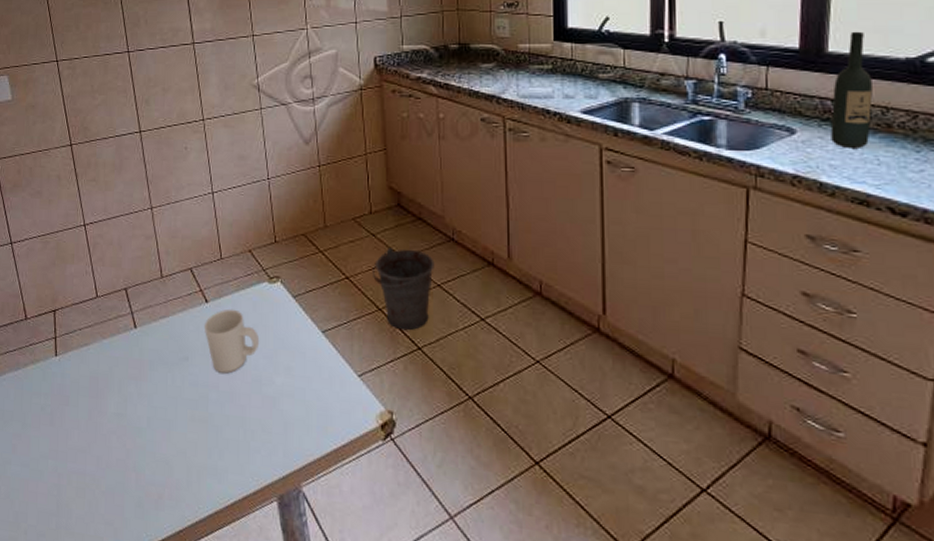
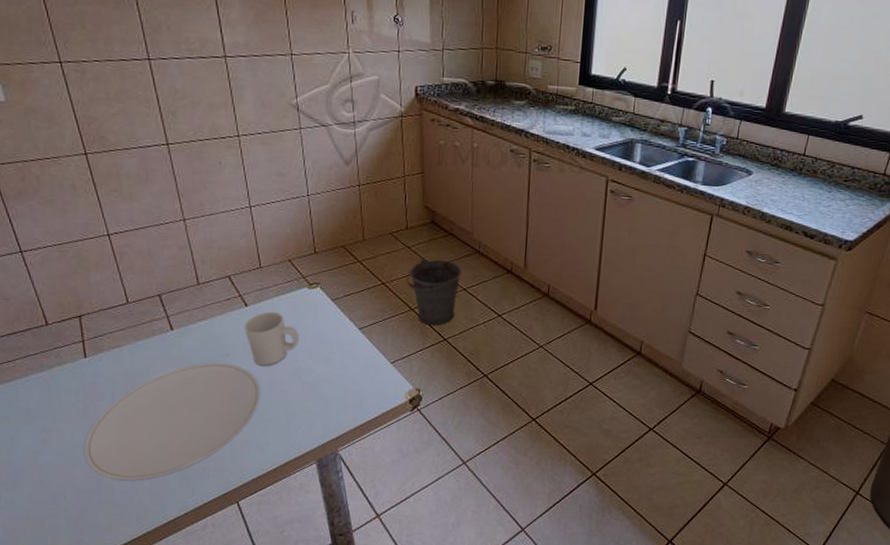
plate: none [47,366,219,505] -> present [84,362,261,481]
wine bottle: present [830,31,873,148] -> none [775,97,812,188]

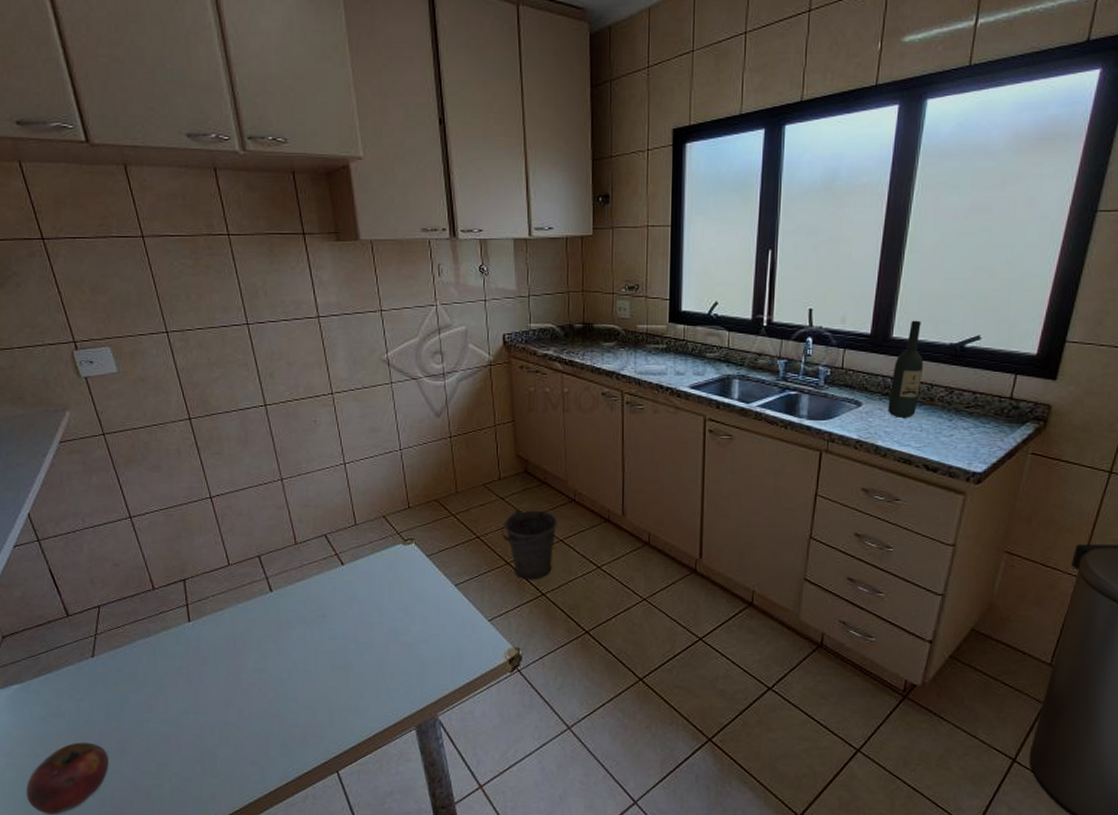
plate: present [84,362,261,481] -> none [187,624,358,749]
mug: present [244,311,300,366] -> none [340,569,396,627]
wine bottle: none [775,97,812,188] -> present [888,320,923,418]

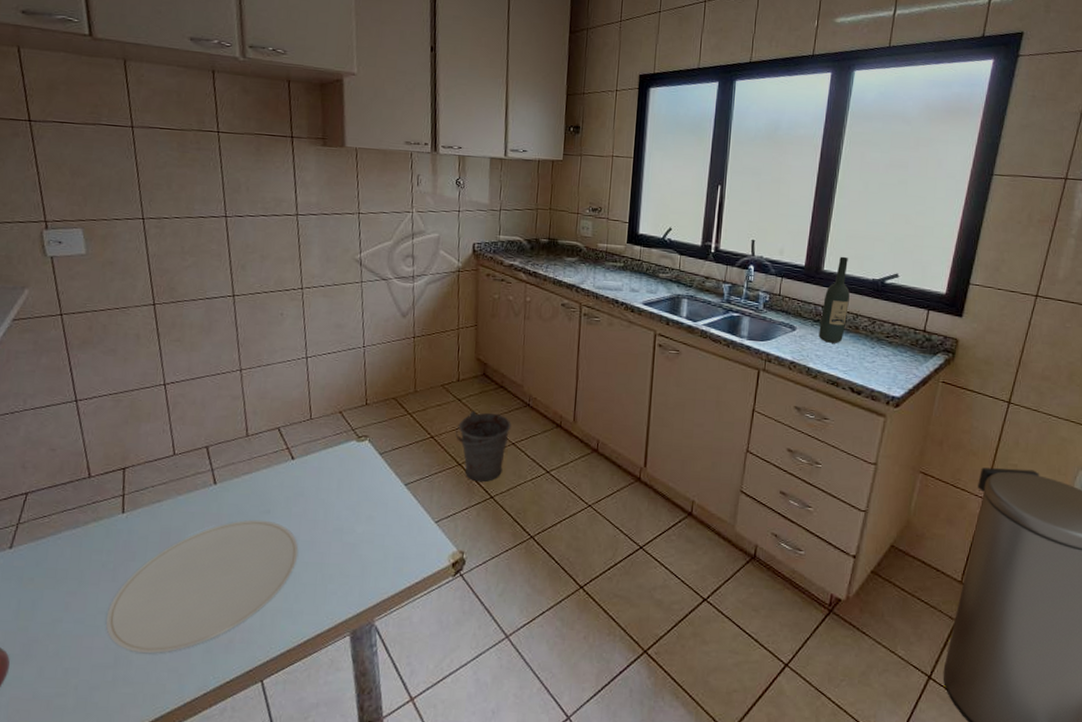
plate: none [187,624,358,749] -> present [105,519,299,654]

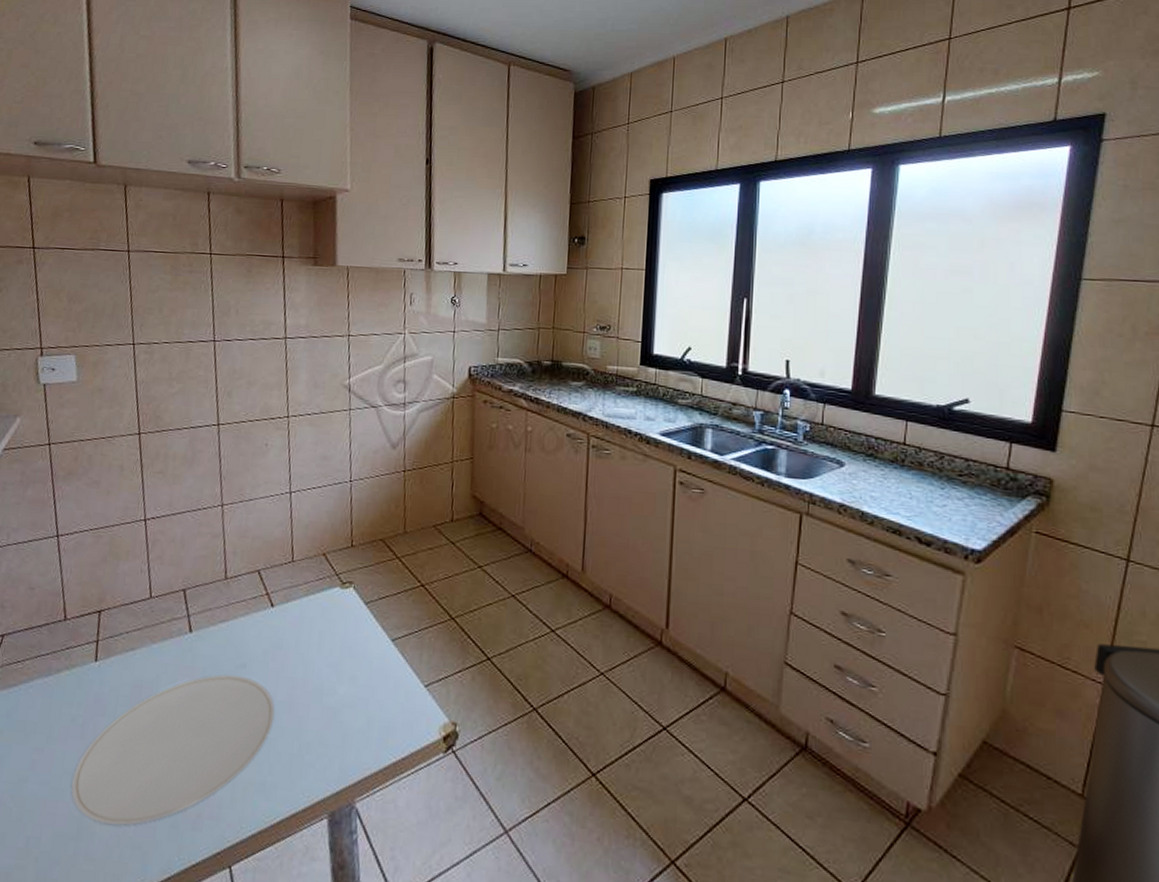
bucket: present [456,411,511,482] -> none [448,556,511,641]
wine bottle: present [819,256,850,343] -> none [873,378,909,483]

